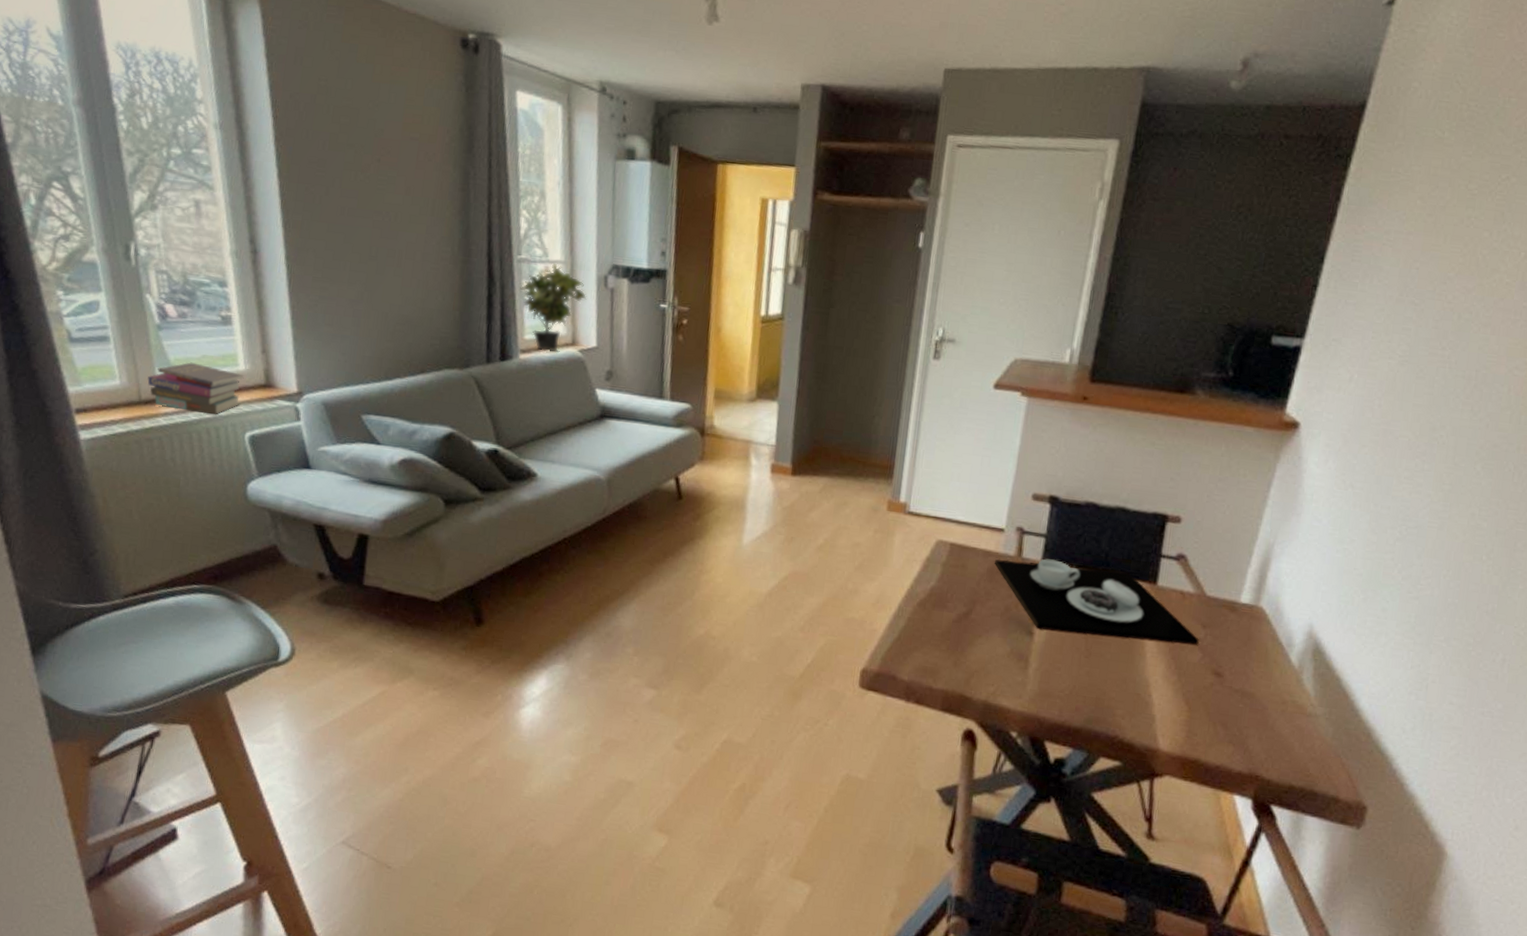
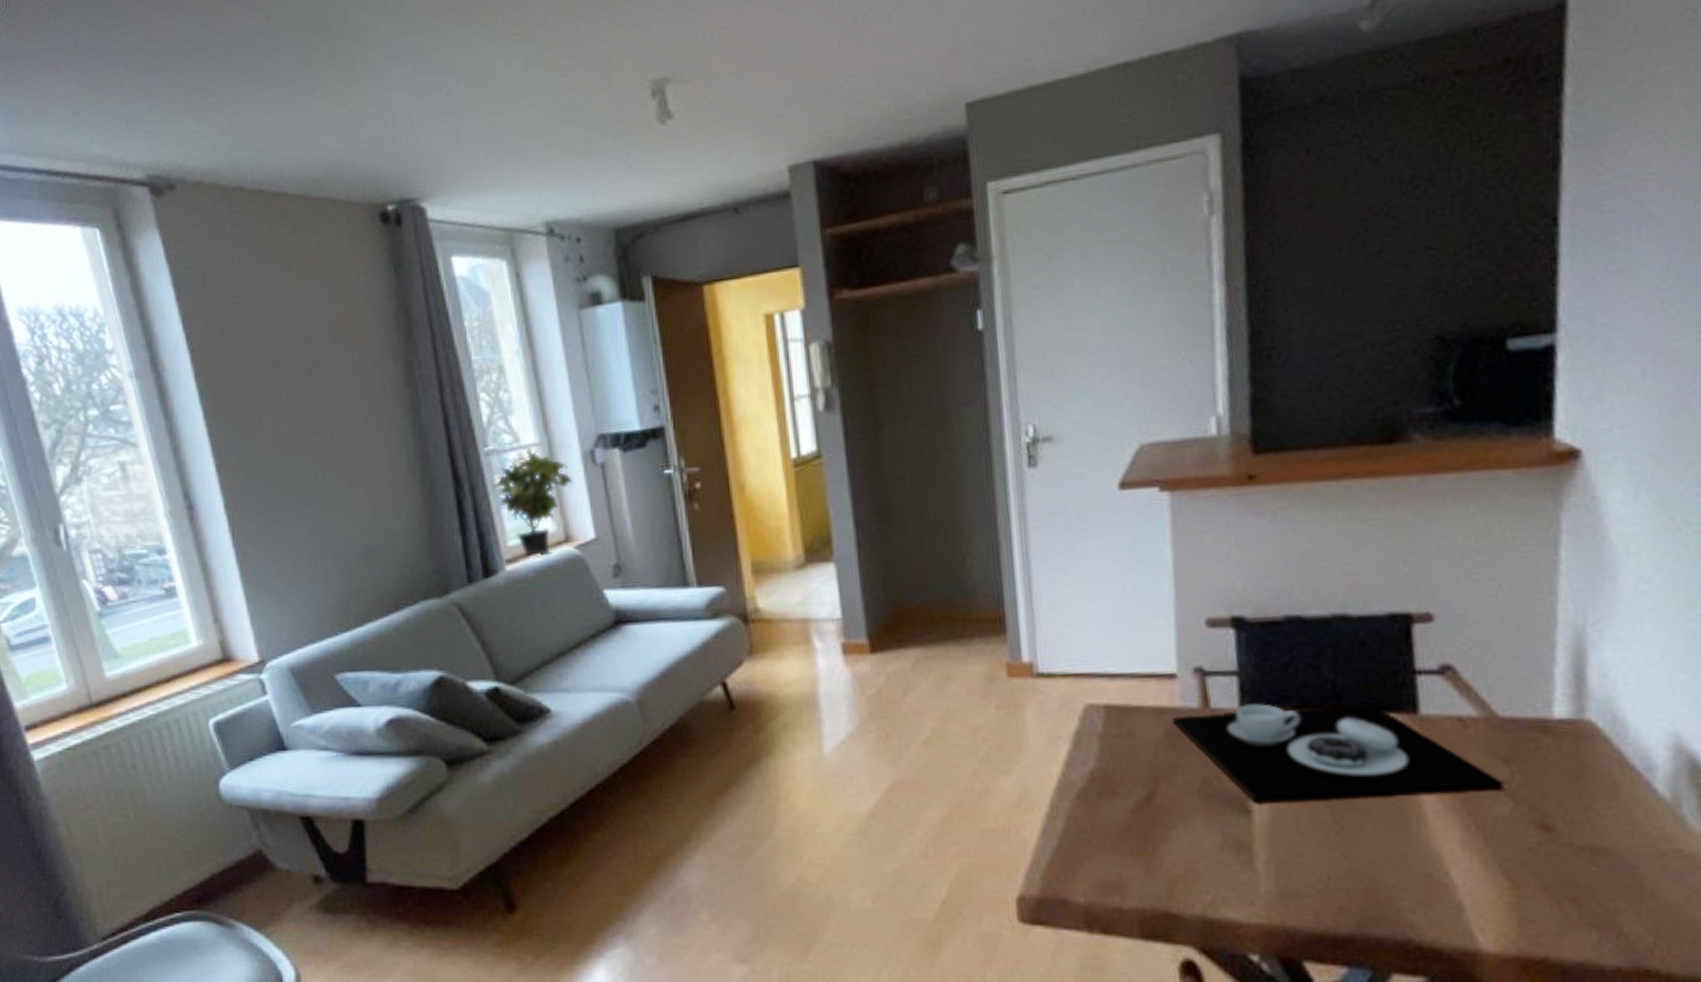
books: present [147,362,244,414] -> none [96,648,199,707]

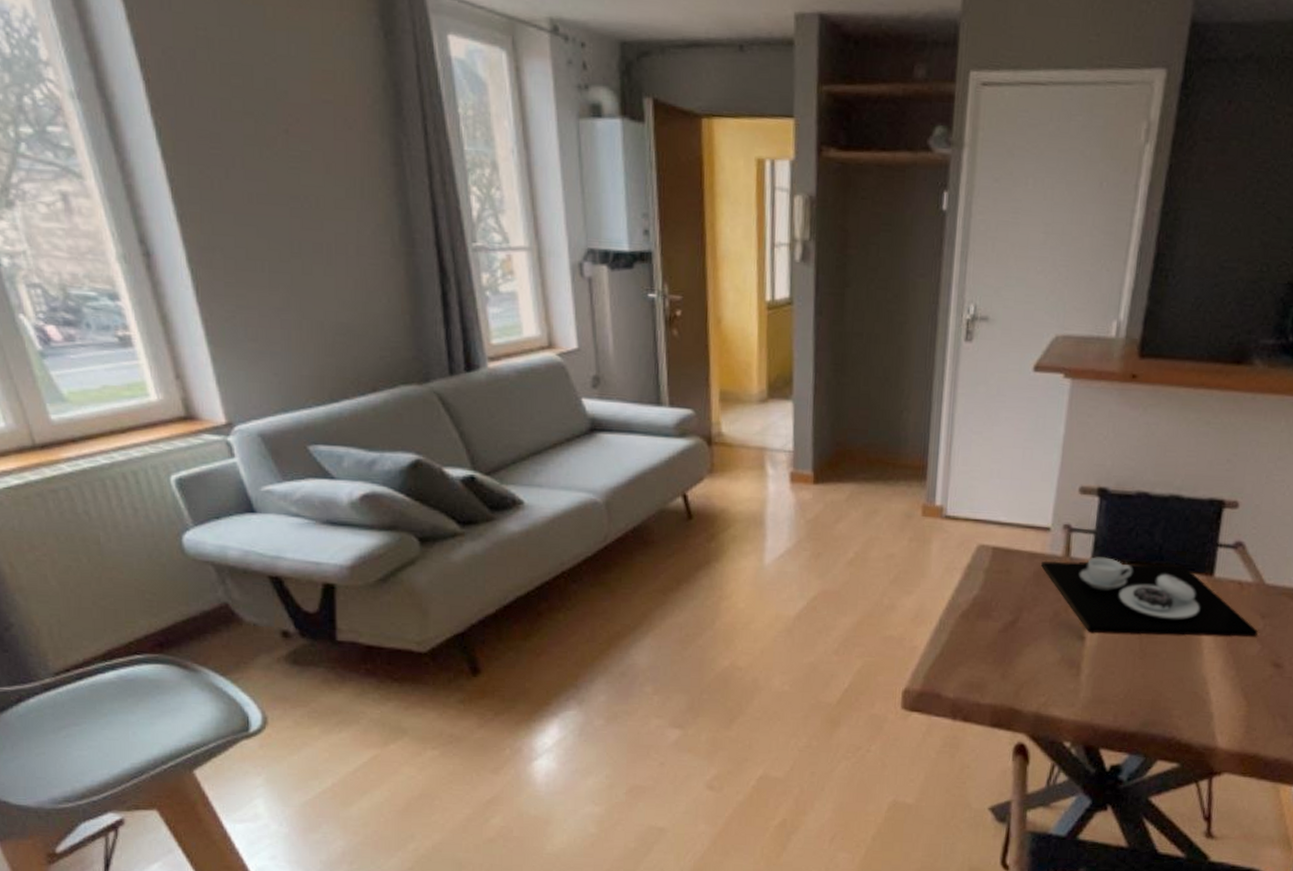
potted plant: present [493,447,574,556] -> none [479,250,561,358]

